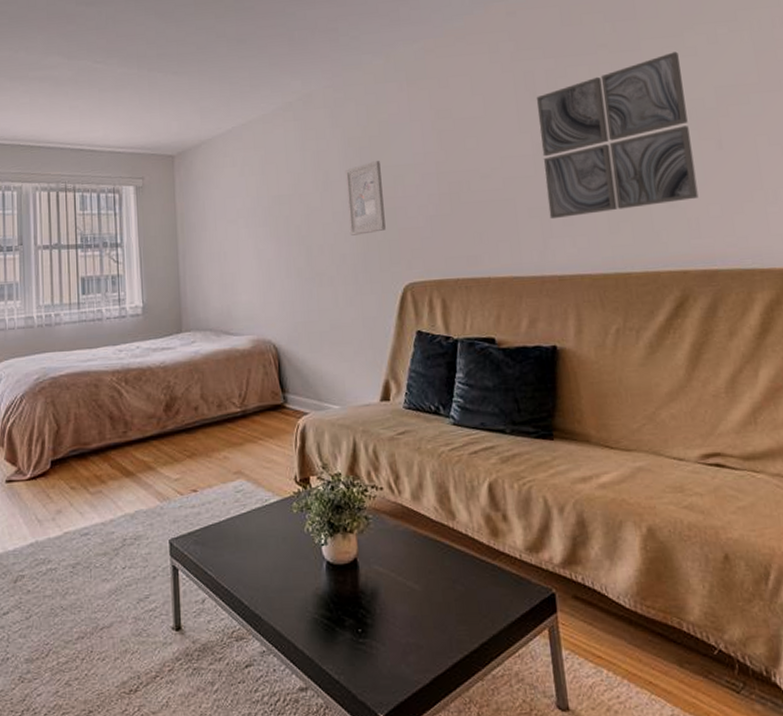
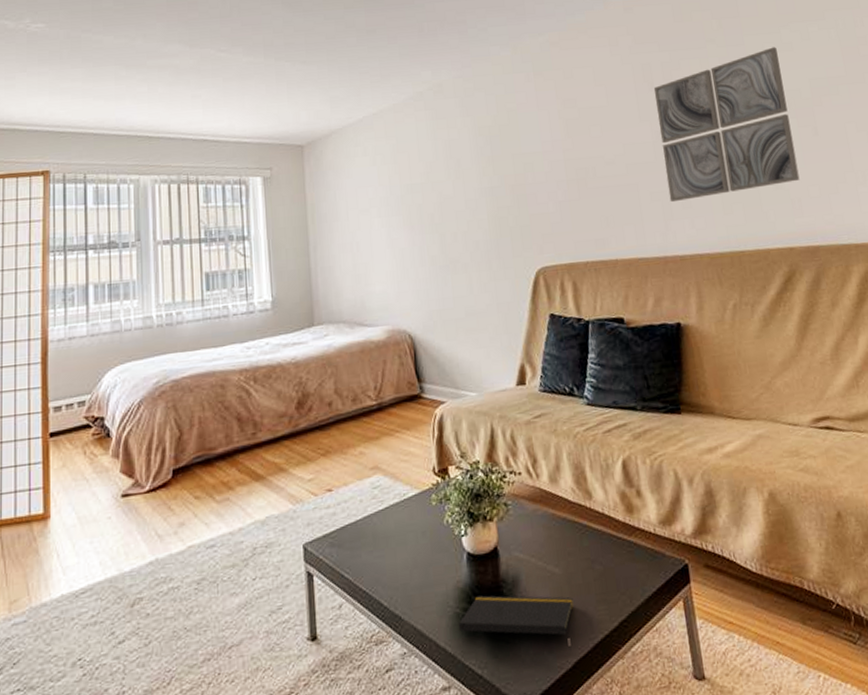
notepad: none [316,604,433,667] -> present [458,595,574,651]
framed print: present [345,161,386,236] -> none [476,149,517,222]

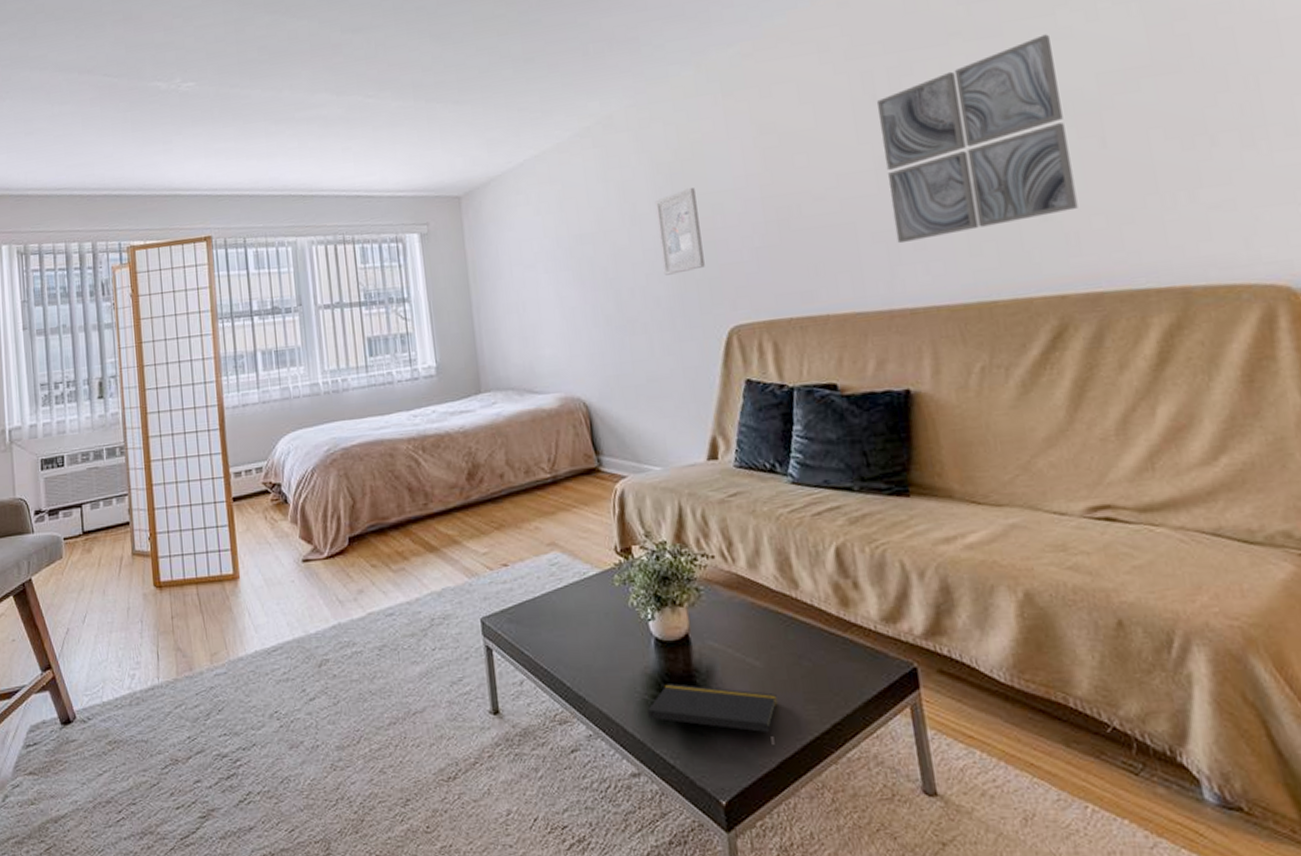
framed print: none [476,149,517,222] -> present [654,188,705,275]

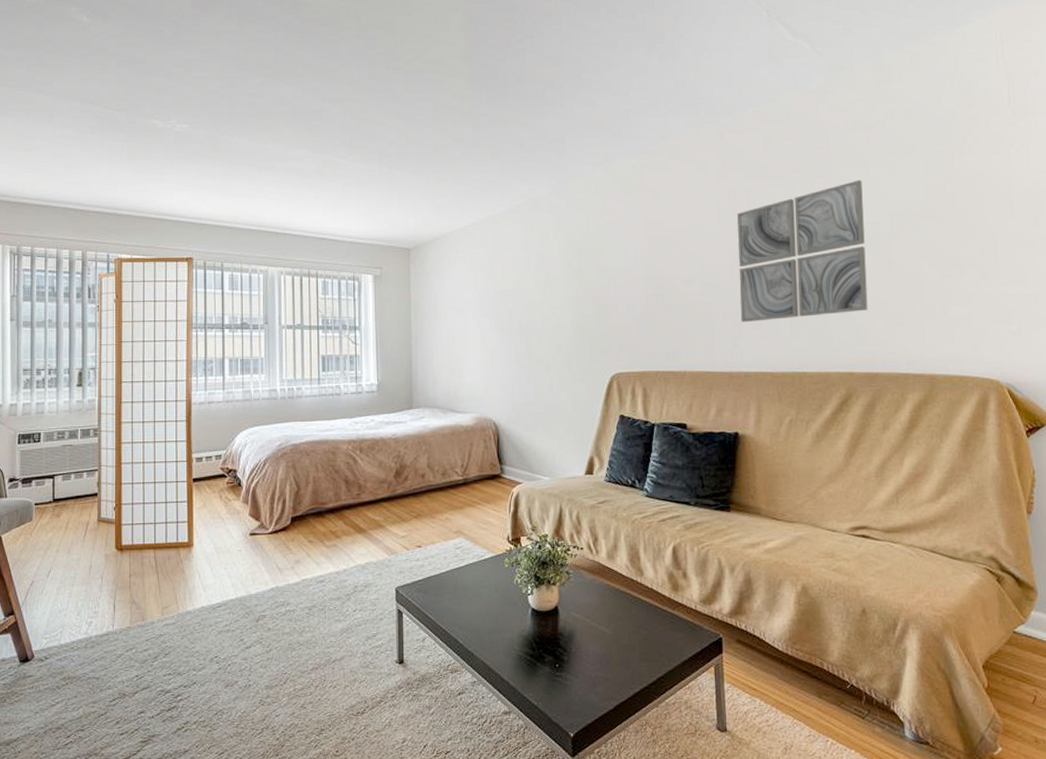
notepad: present [647,684,778,750] -> none [520,644,619,696]
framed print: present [654,188,705,275] -> none [564,263,598,329]

